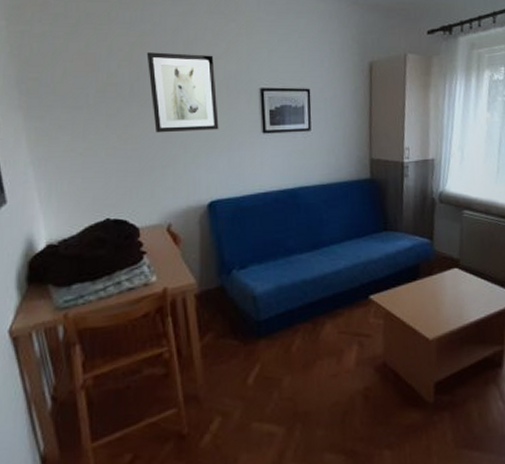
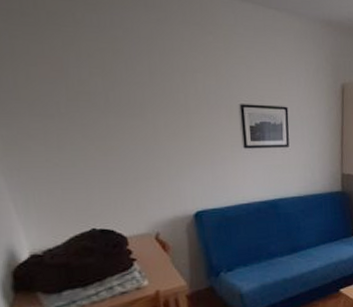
wall art: present [146,52,219,133] -> none [120,61,201,146]

